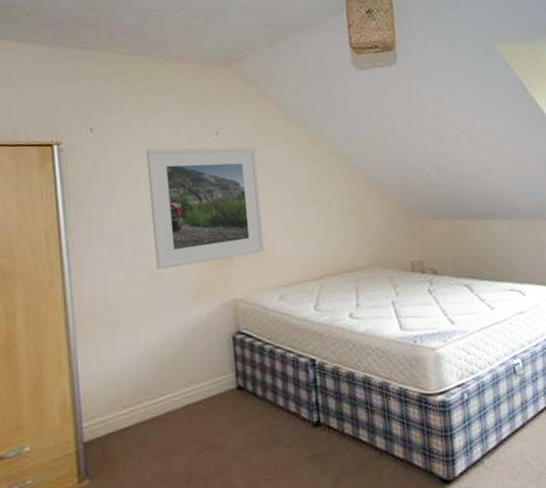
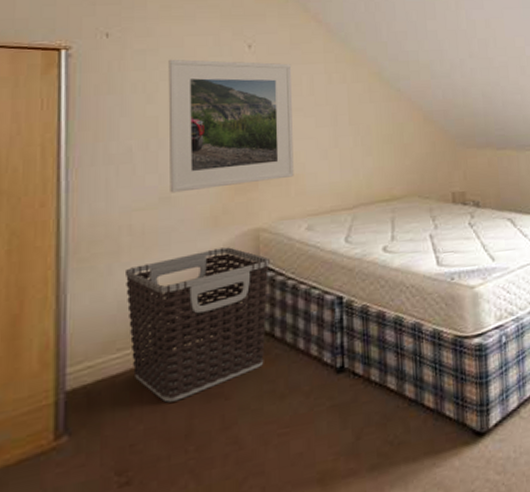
clothes hamper: none [123,316,249,452] -> present [124,247,270,403]

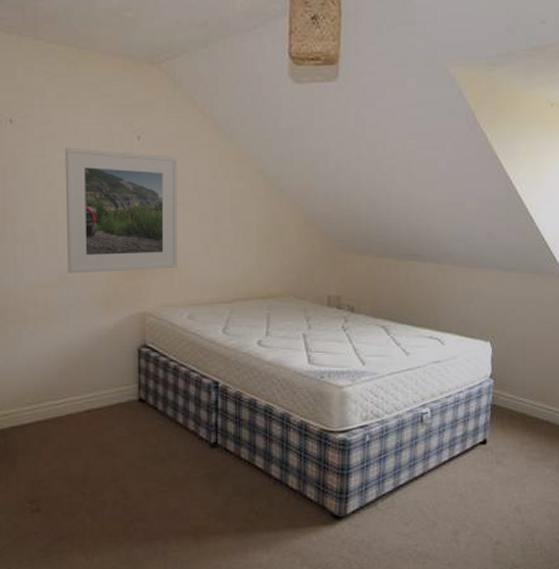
clothes hamper: present [124,247,270,403] -> none [31,327,154,452]

